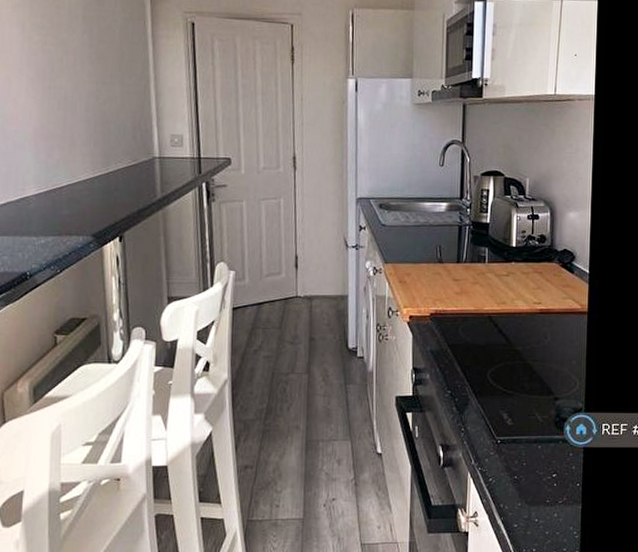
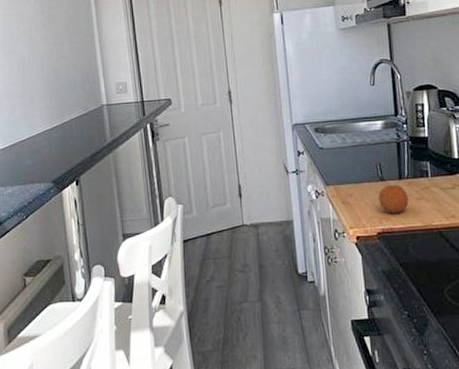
orange: none [435,267,464,296] -> present [378,184,409,214]

